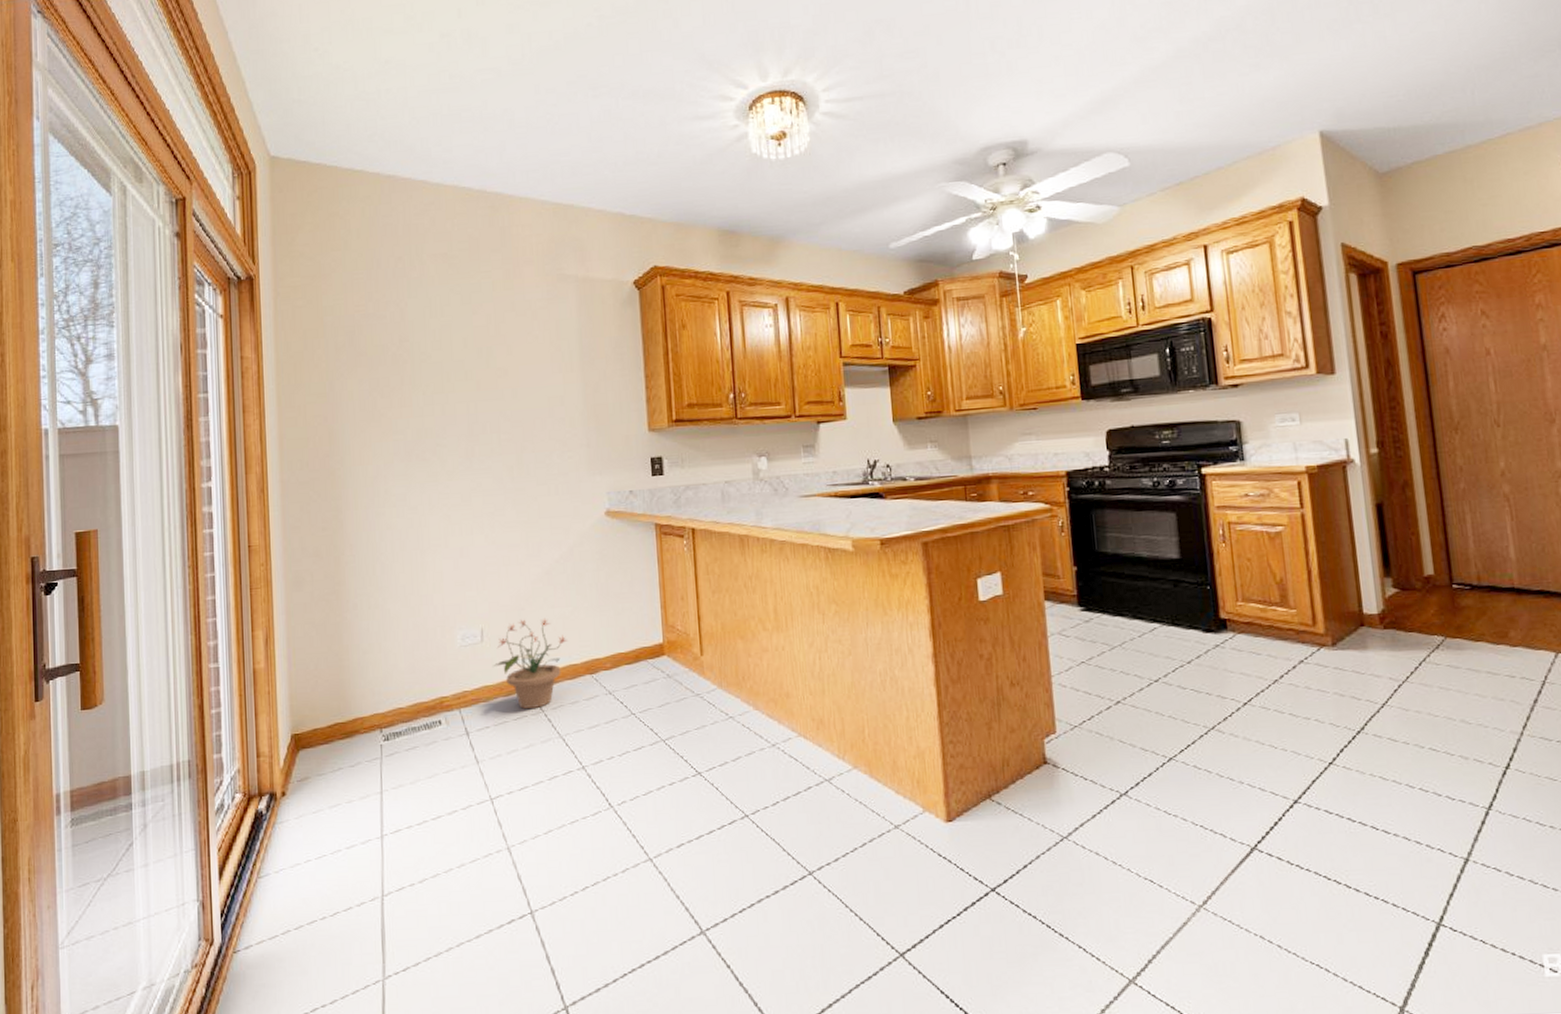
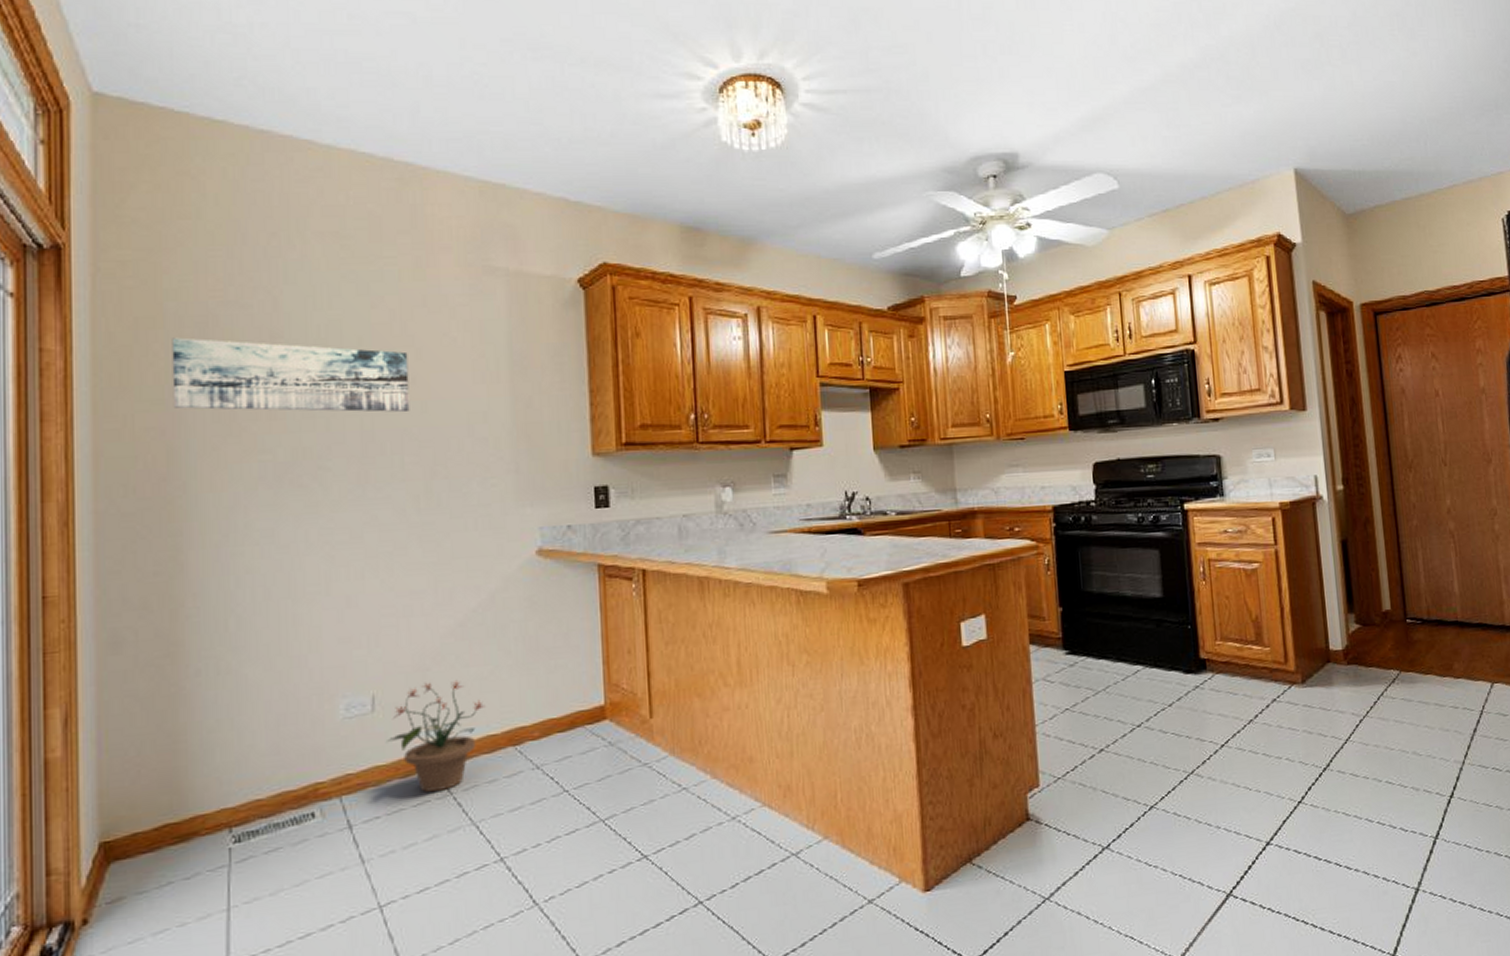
wall art: none [330,344,504,401] -> present [171,337,410,412]

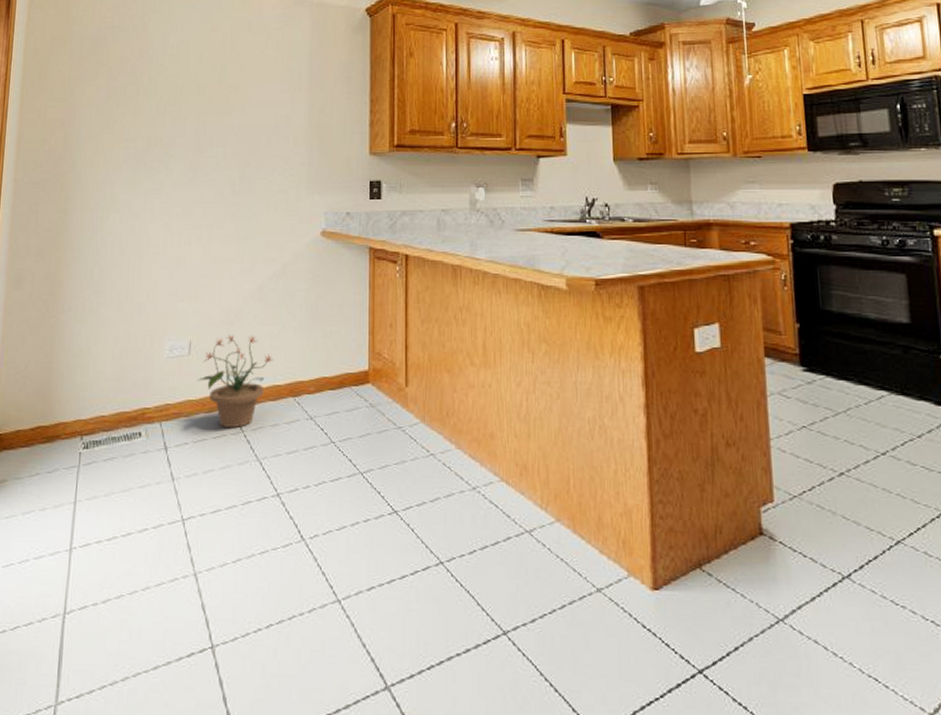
wall art: present [171,337,410,412] -> none [71,52,234,113]

